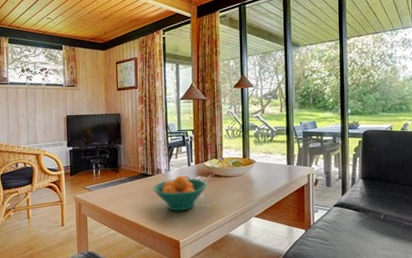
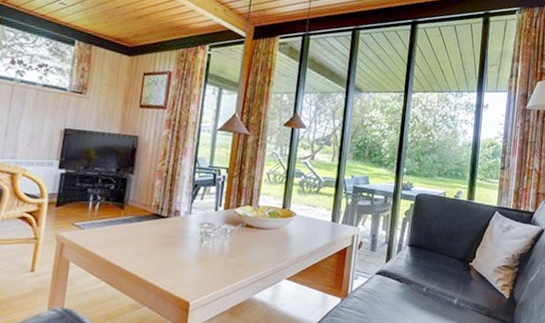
fruit bowl: present [153,175,207,211] -> none [165,220,235,266]

